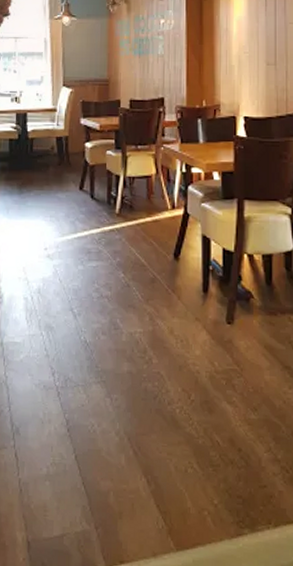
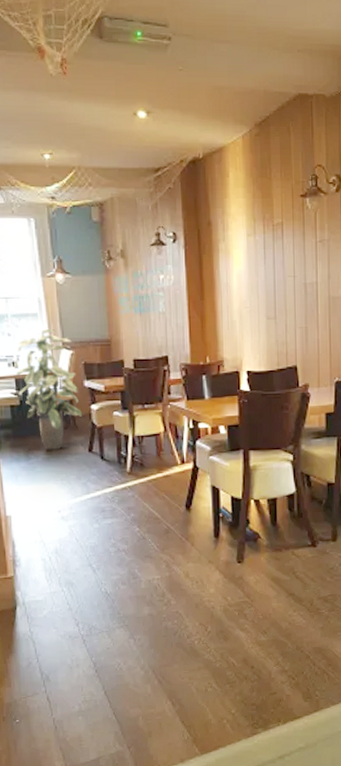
indoor plant: none [18,67,77,186] -> present [16,328,83,450]

